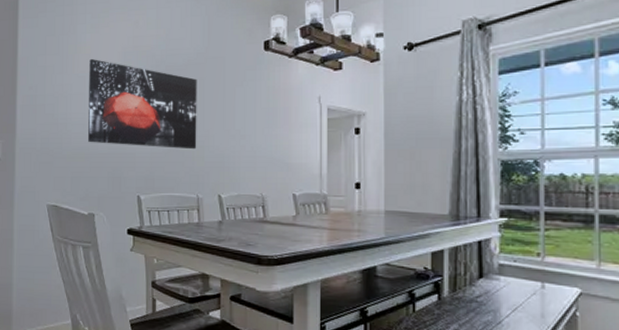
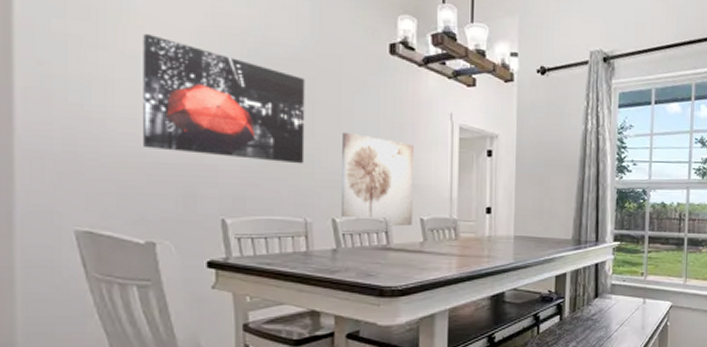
wall art: none [225,120,286,202] -> present [340,132,414,227]

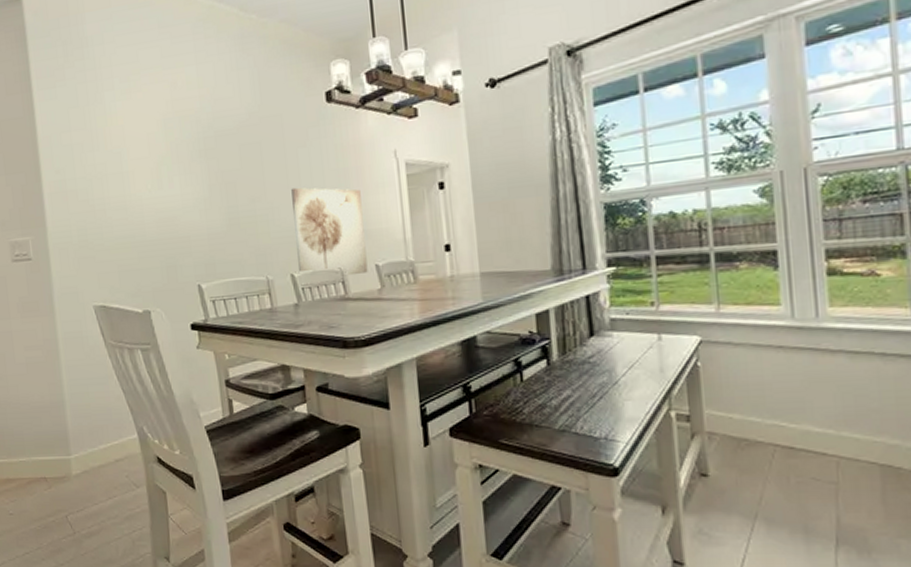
wall art: present [143,34,305,164] -> none [123,130,261,230]

